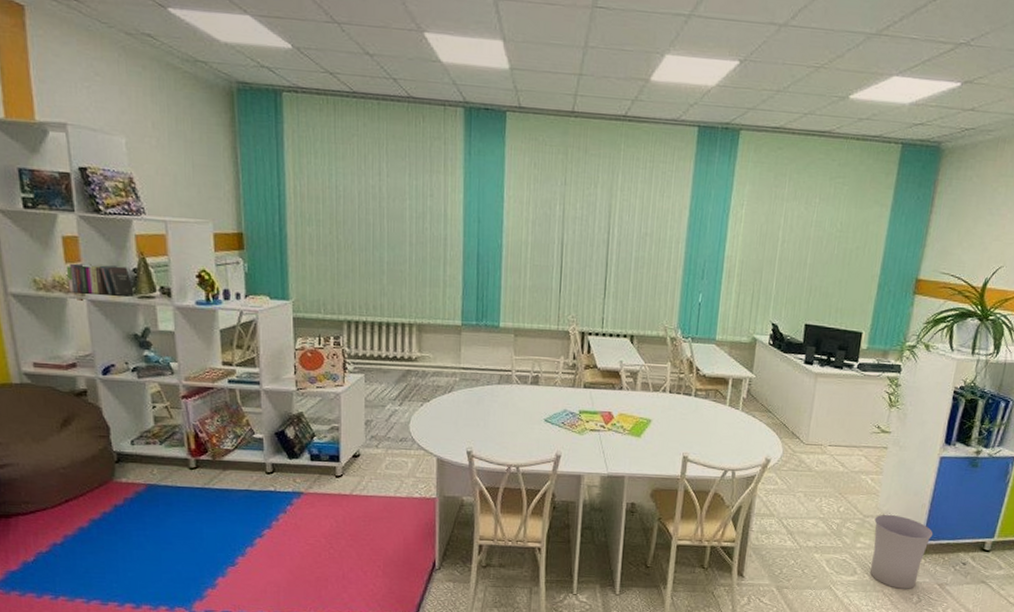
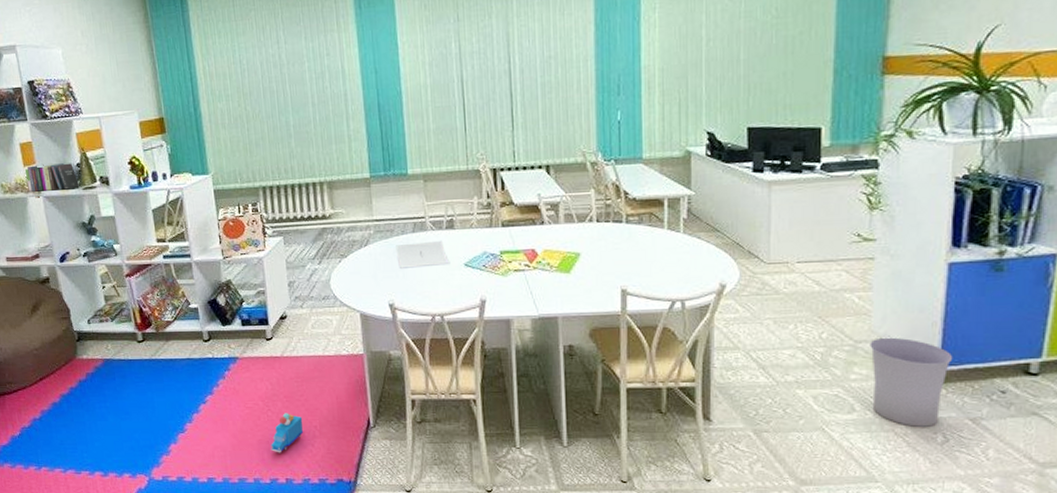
toy truck: none [330,551,367,591] -> present [271,413,304,453]
paper sheet: none [479,394,531,419] -> present [396,240,450,268]

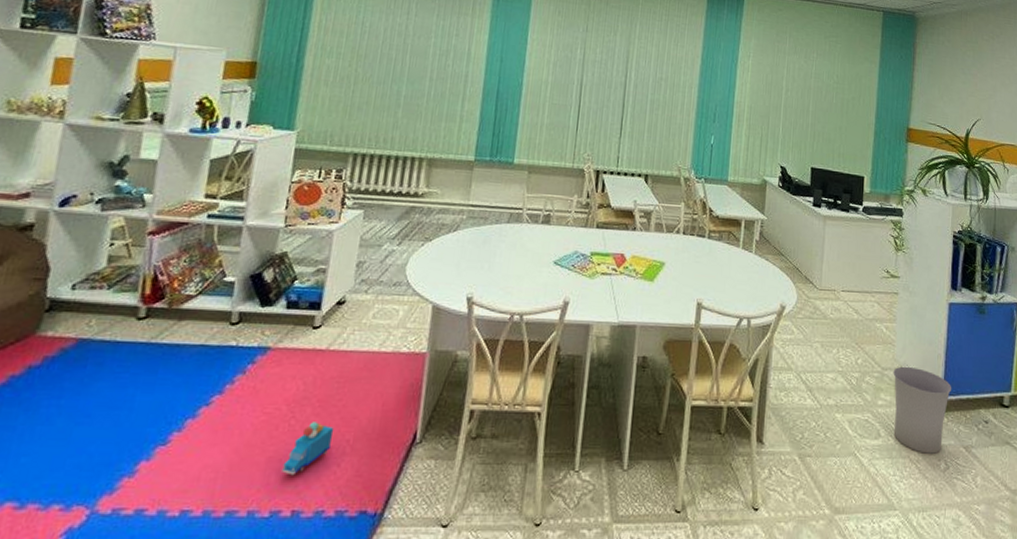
books: present [24,163,79,192] -> none [45,85,123,121]
paper sheet: present [396,240,450,268] -> none [485,233,540,261]

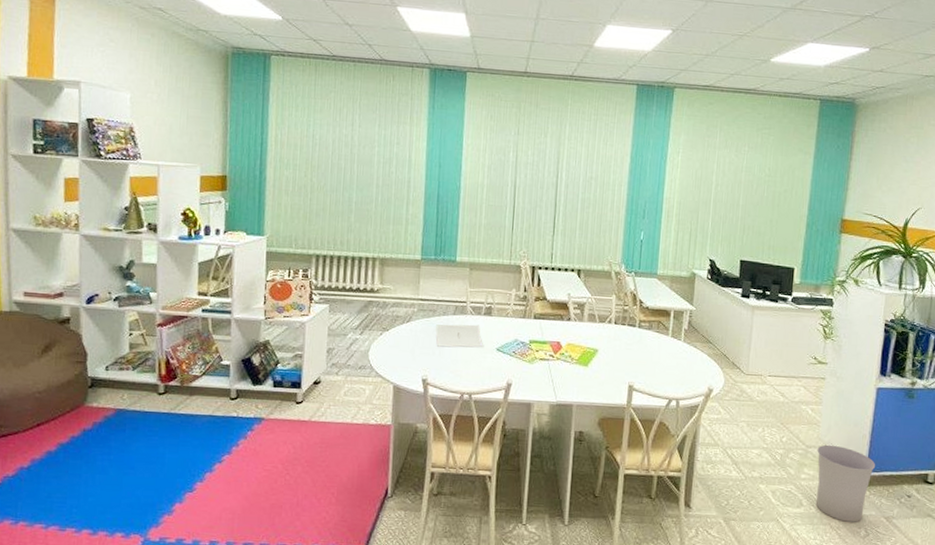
toy truck: present [282,422,334,476] -> none [283,478,321,519]
paper sheet: none [485,233,540,261] -> present [435,324,484,348]

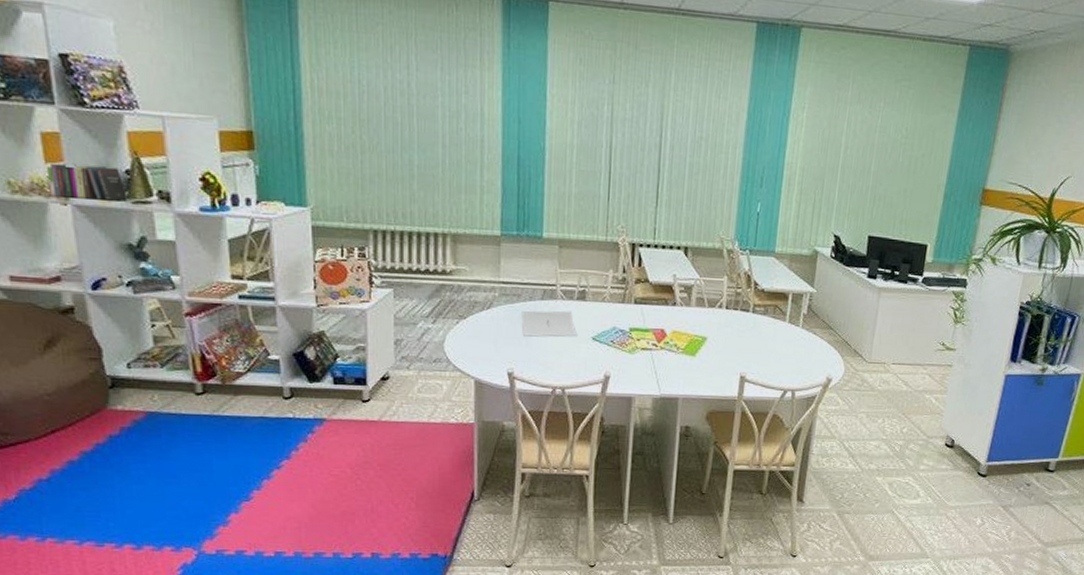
books: none [64,201,124,232] -> present [45,163,127,201]
waste bin: present [815,444,876,522] -> none [933,434,998,512]

